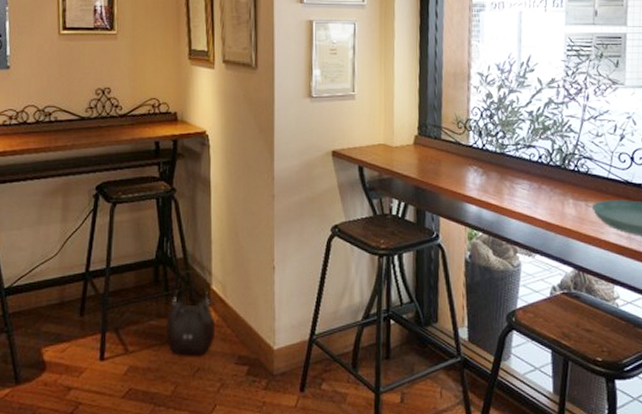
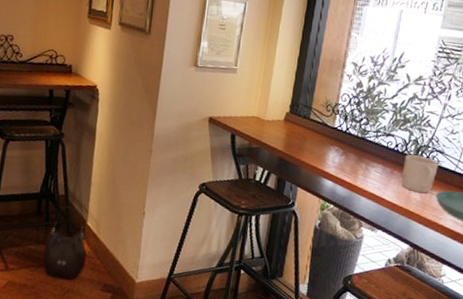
mug: none [551,165,589,207] -> present [401,154,439,194]

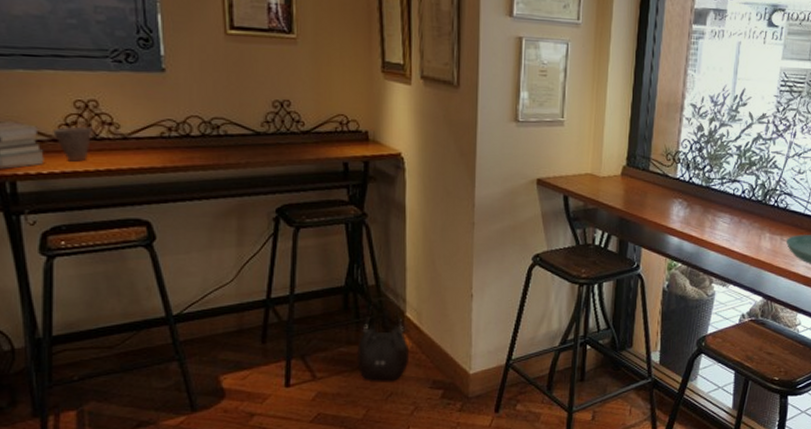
mug: present [401,154,439,194] -> none [750,200,787,241]

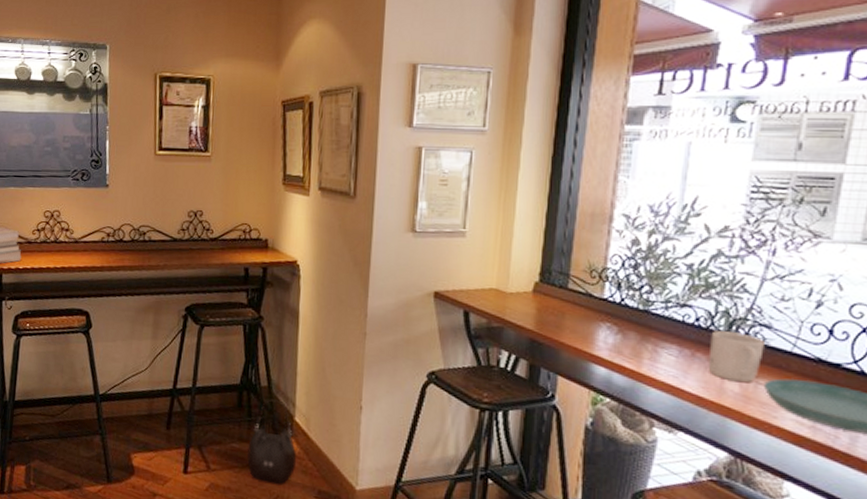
cup: present [53,126,93,162] -> none [29,231,55,260]
mug: none [750,200,787,241] -> present [707,330,764,383]

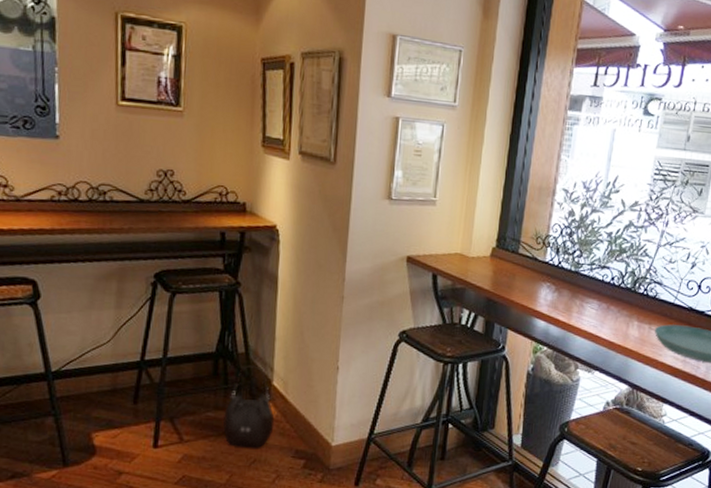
mug: present [707,330,764,383] -> none [618,287,657,329]

